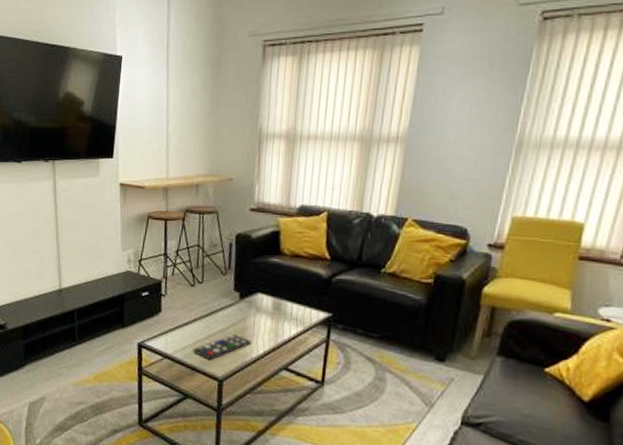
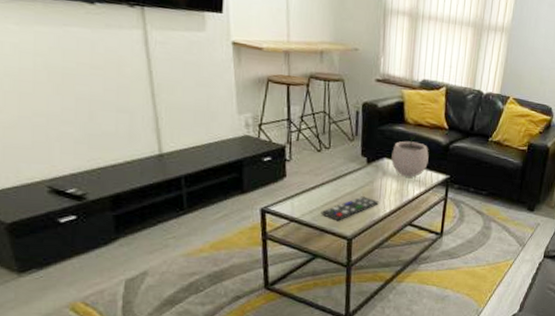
plant pot: none [265,265,308,315] -> present [391,133,429,178]

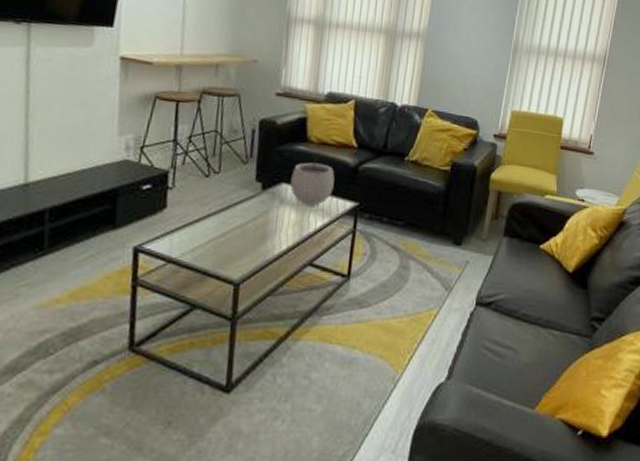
remote control: present [321,196,379,221] -> none [204,230,274,262]

